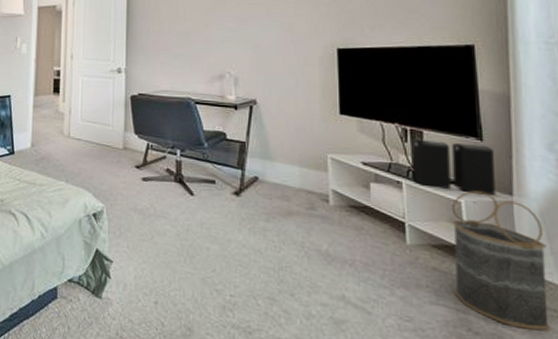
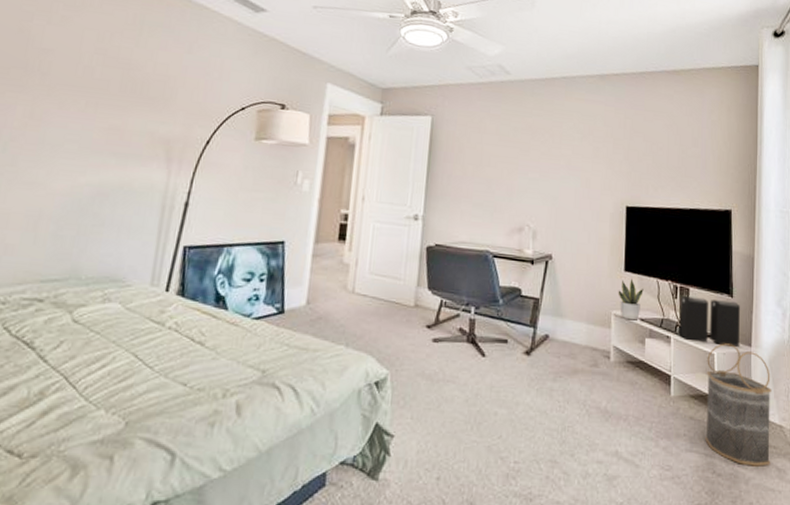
potted plant: none [333,122,364,165] -> present [618,278,644,321]

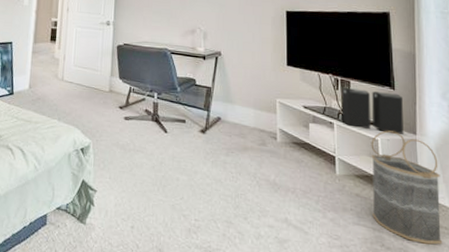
potted plant: present [618,278,644,321] -> none [281,72,306,108]

